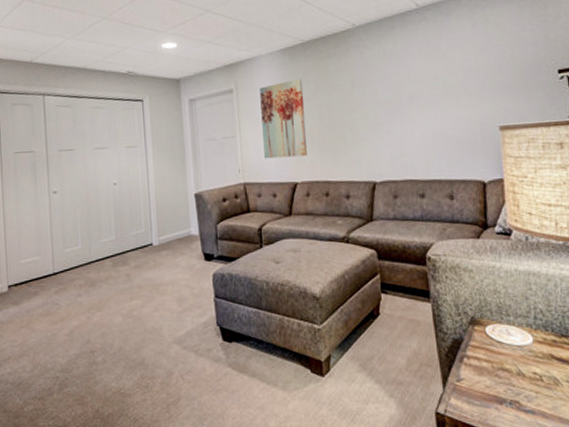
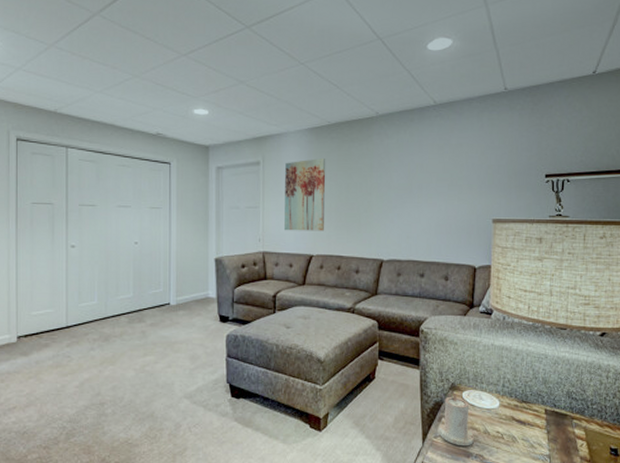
candle: none [461,329,506,391] -> present [438,394,474,446]

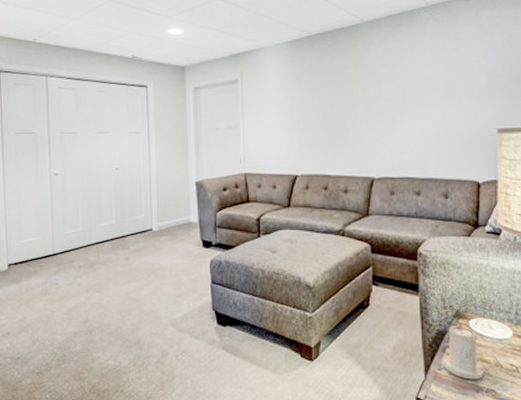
wall art: present [284,157,326,231] -> none [265,71,309,151]

